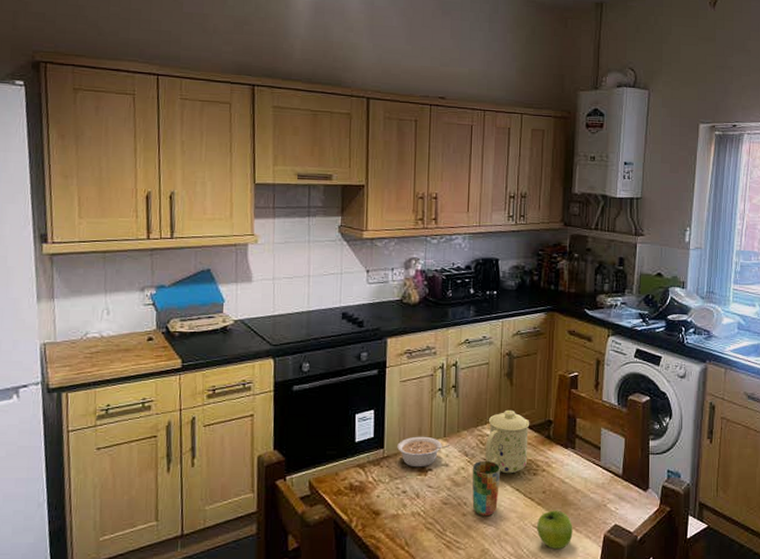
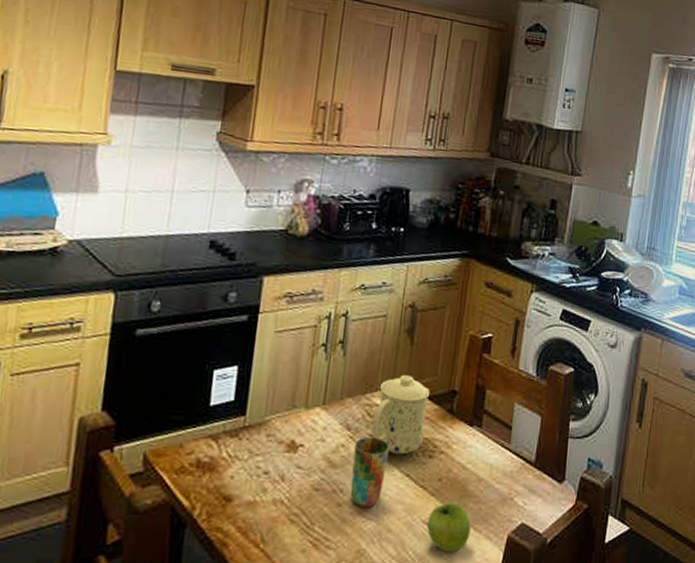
legume: present [397,436,451,468] -> none [262,402,330,442]

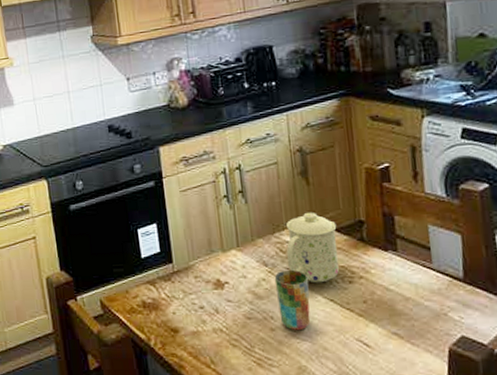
fruit: present [427,502,471,553] -> none [361,321,408,366]

